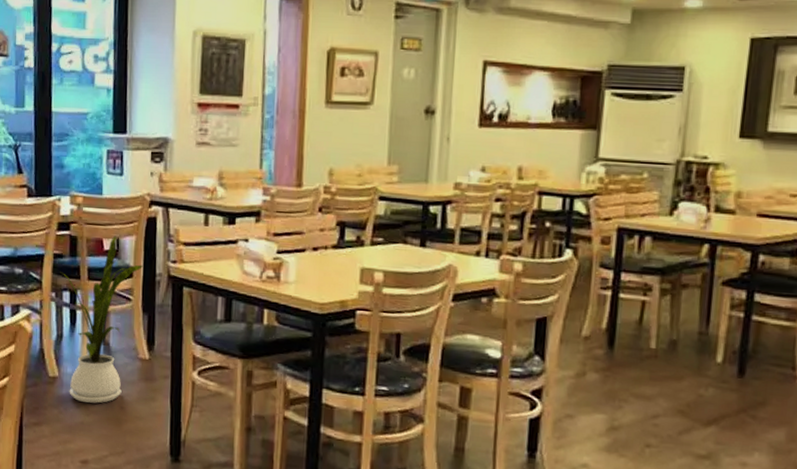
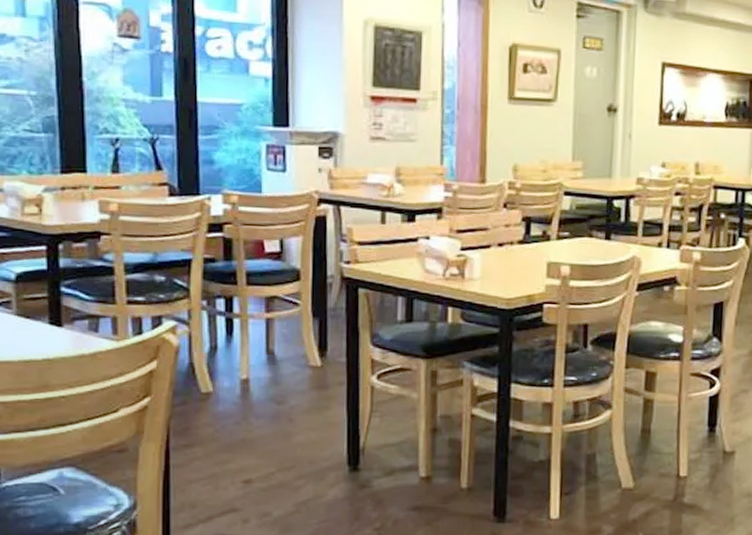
house plant: present [60,235,144,404] -> none [212,236,313,418]

